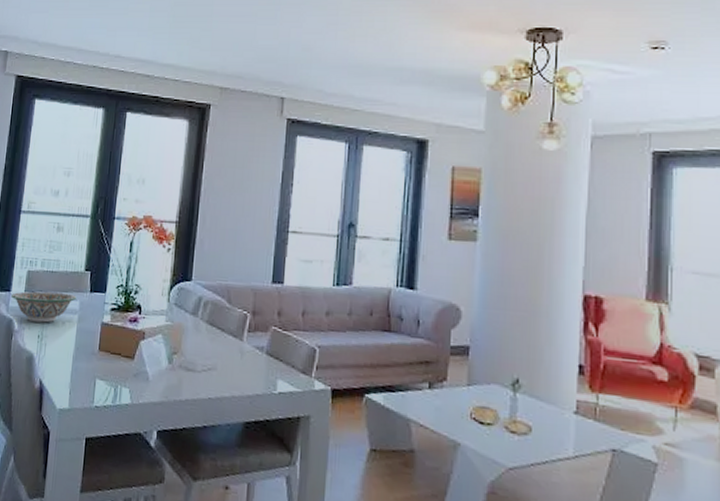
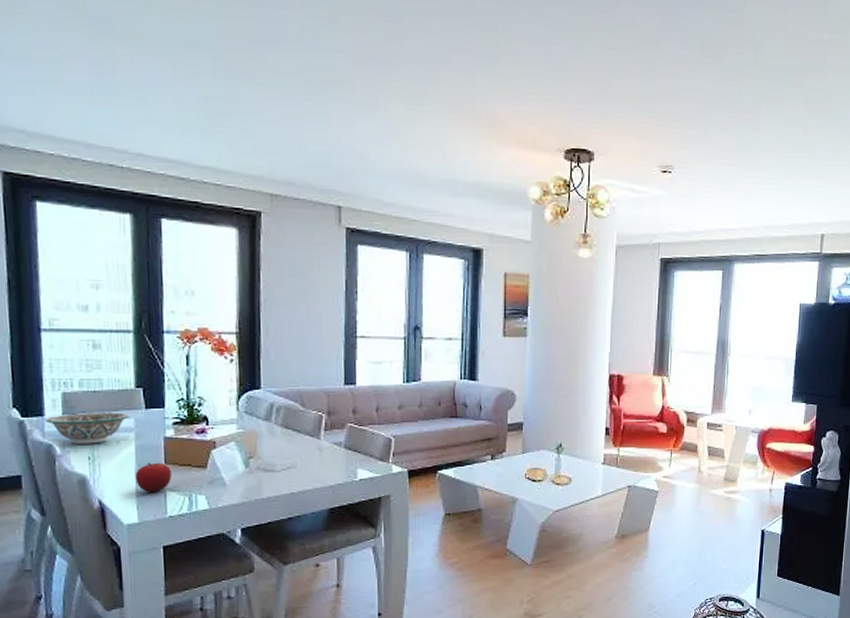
fruit: none [72,347,103,379] -> present [135,462,172,492]

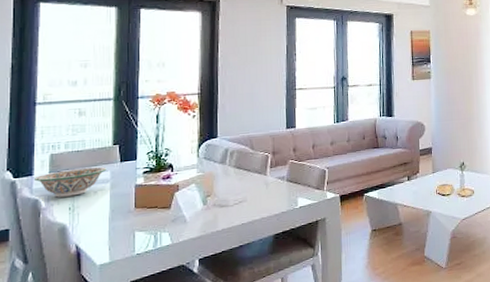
fruit: present [135,462,172,492] -> none [109,207,140,234]

